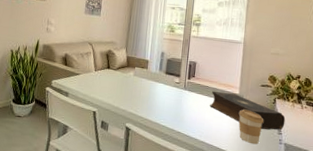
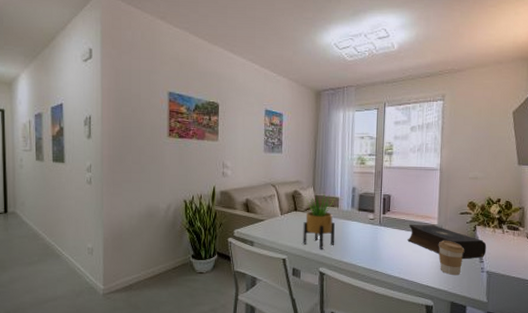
potted plant: none [112,55,144,107] -> present [303,194,335,250]

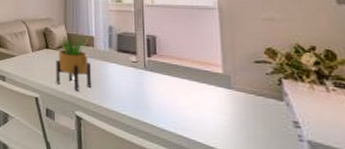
book: present [407,224,487,260] -> none [183,70,304,123]
coffee cup: present [438,240,465,276] -> none [226,93,268,141]

